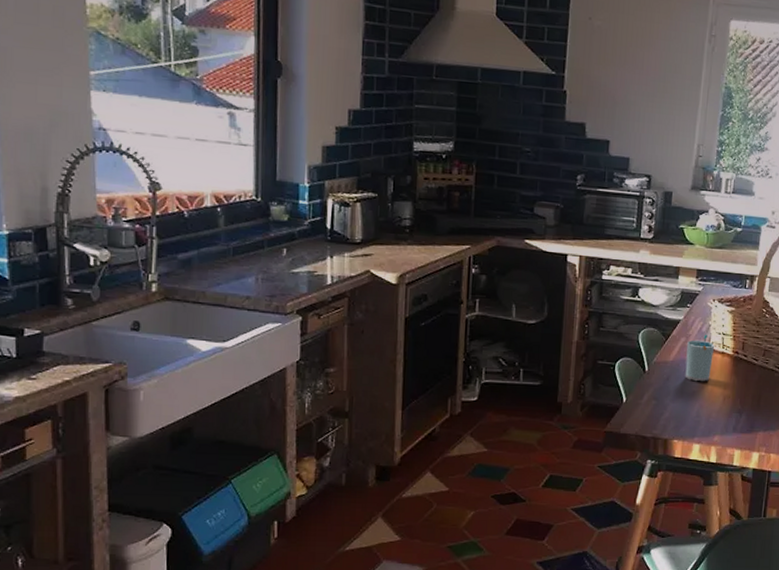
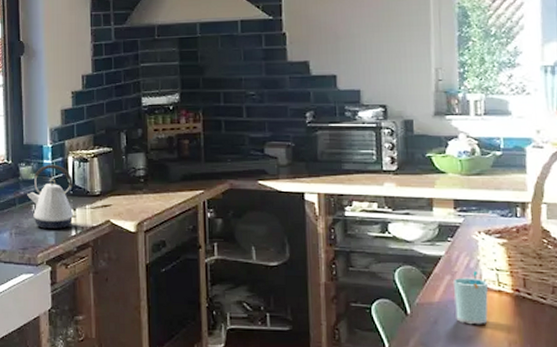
kettle: none [278,205,334,277] -> present [27,164,77,229]

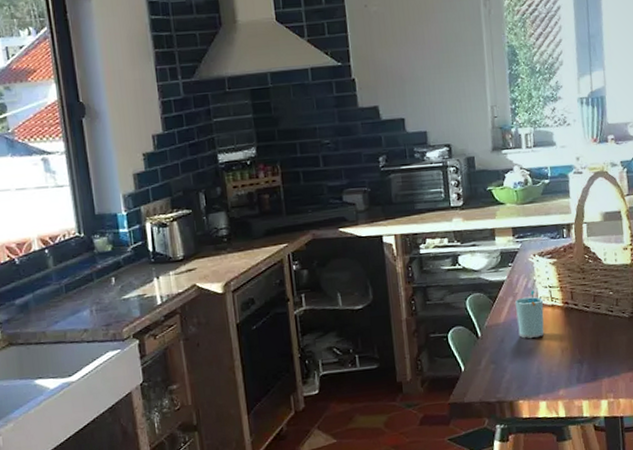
kettle: present [27,164,77,229] -> none [105,232,161,302]

